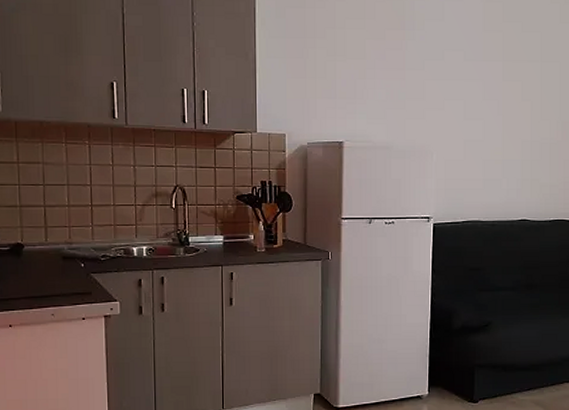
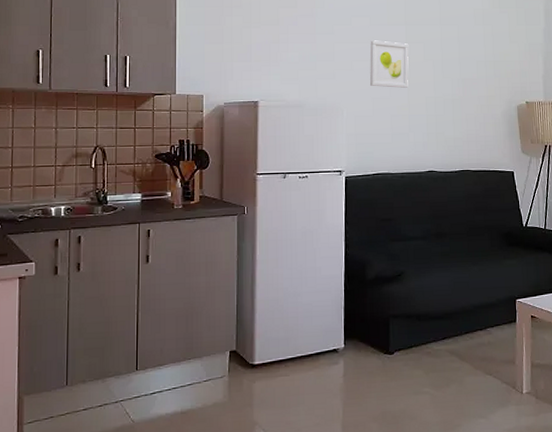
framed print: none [463,77,505,130] -> present [370,40,409,88]

